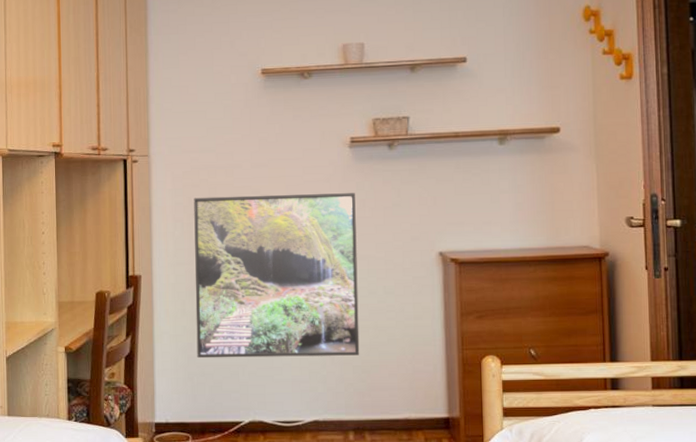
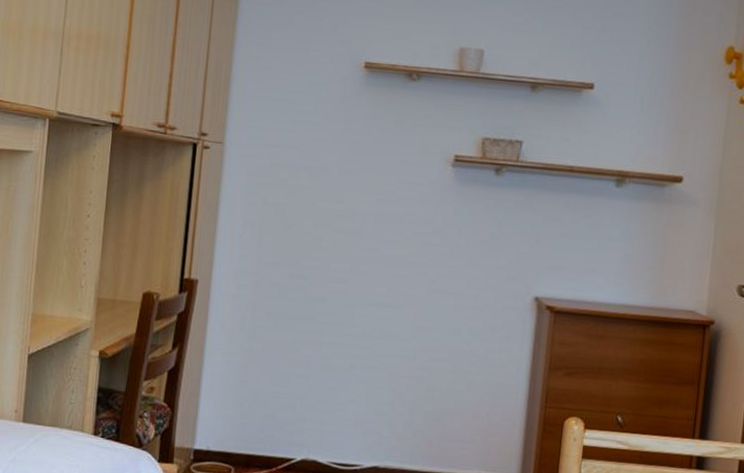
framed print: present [194,193,360,359] -> none [251,199,452,400]

